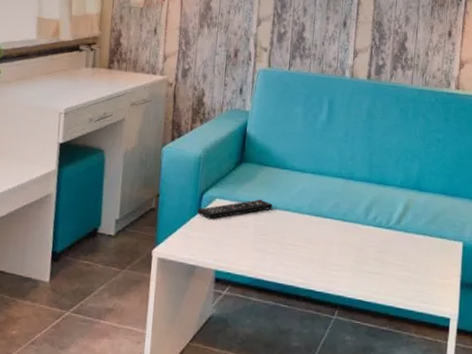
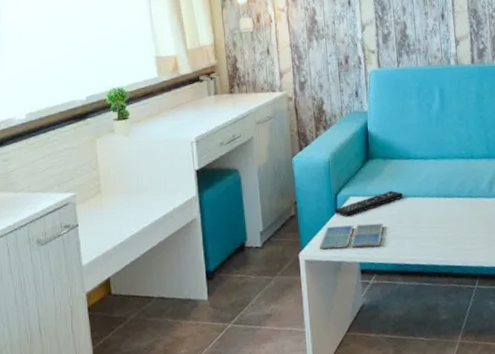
drink coaster: none [175,226,247,256] -> present [319,223,384,250]

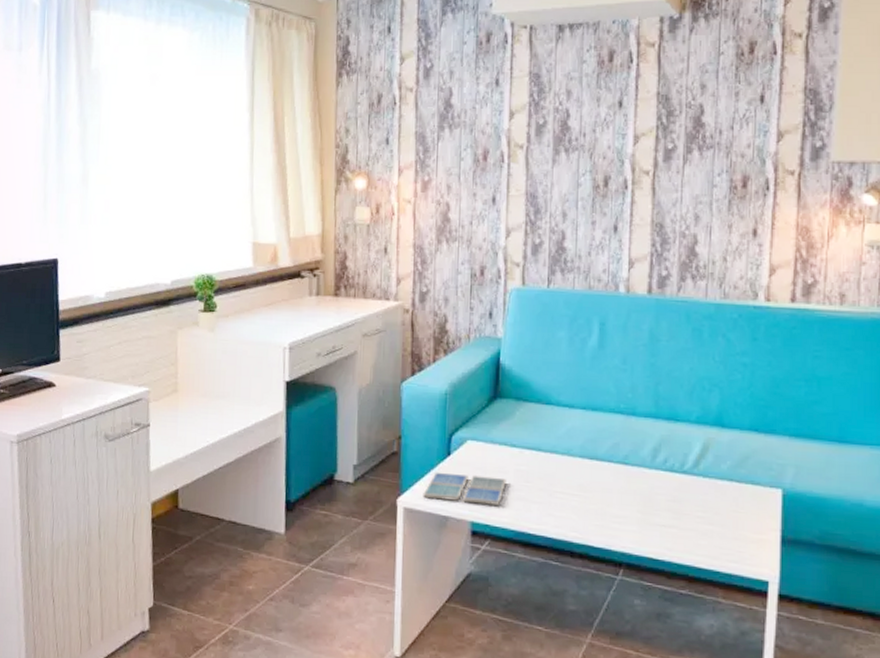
remote control: present [334,190,403,217] -> none [446,439,536,464]

